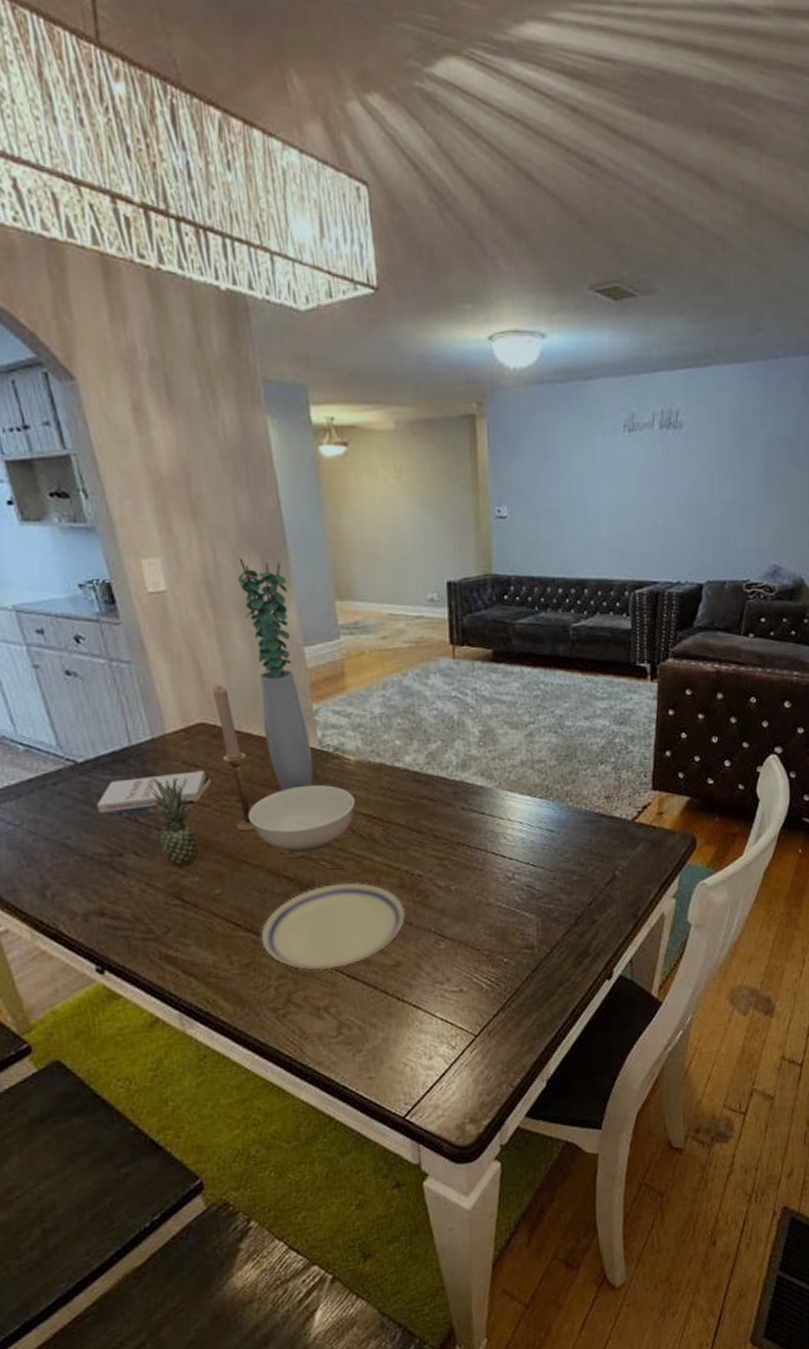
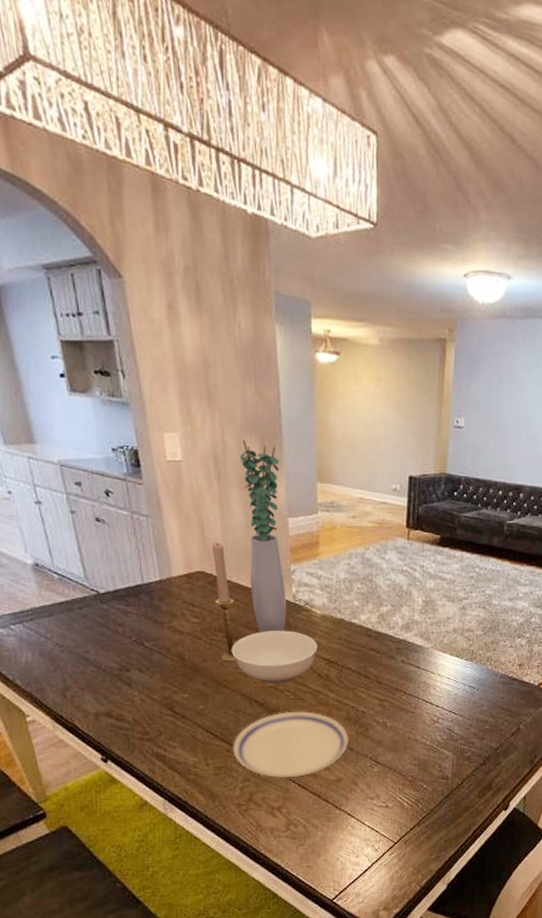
books: present [96,770,213,814] -> none [112,609,205,640]
fruit: present [148,777,199,867] -> none [154,612,190,684]

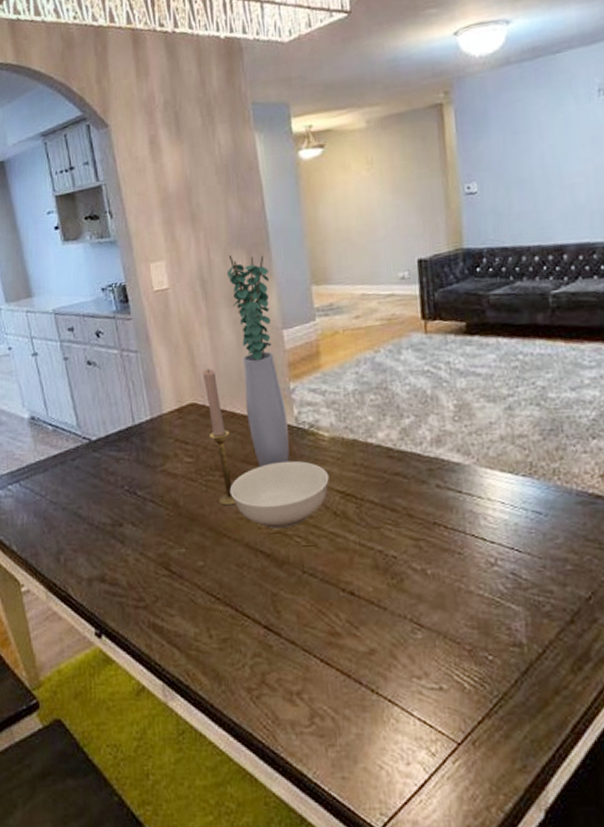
plate: present [233,711,350,779] -> none [238,560,381,653]

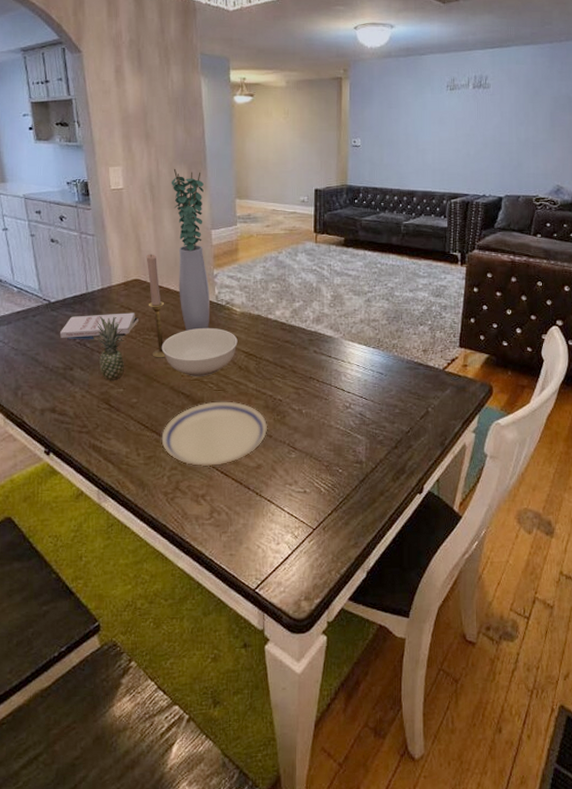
books: none [104,447,200,487] -> present [59,313,140,340]
fruit: none [146,453,186,538] -> present [96,316,125,380]
plate: none [238,560,381,653] -> present [161,401,268,467]

